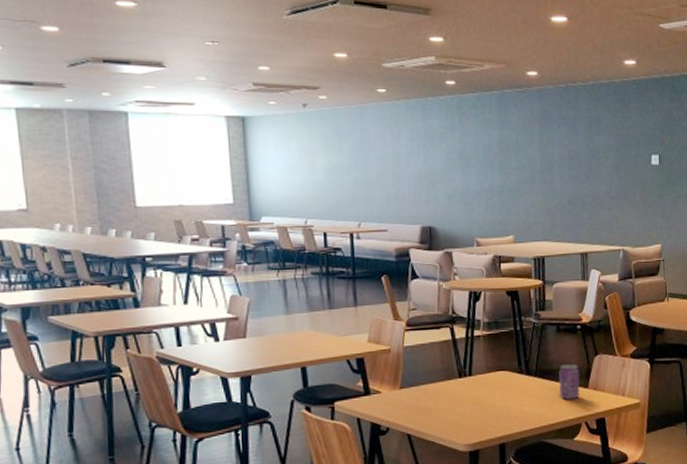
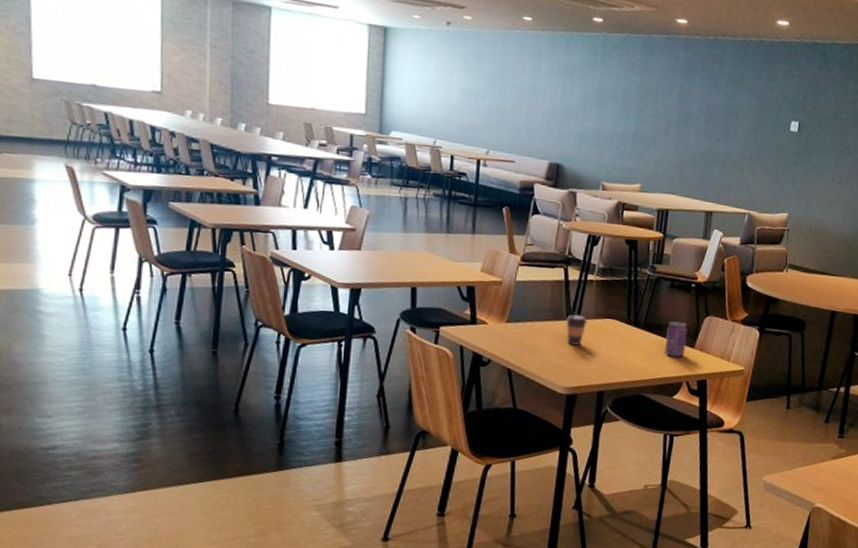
coffee cup: none [457,371,480,402] -> present [565,314,588,346]

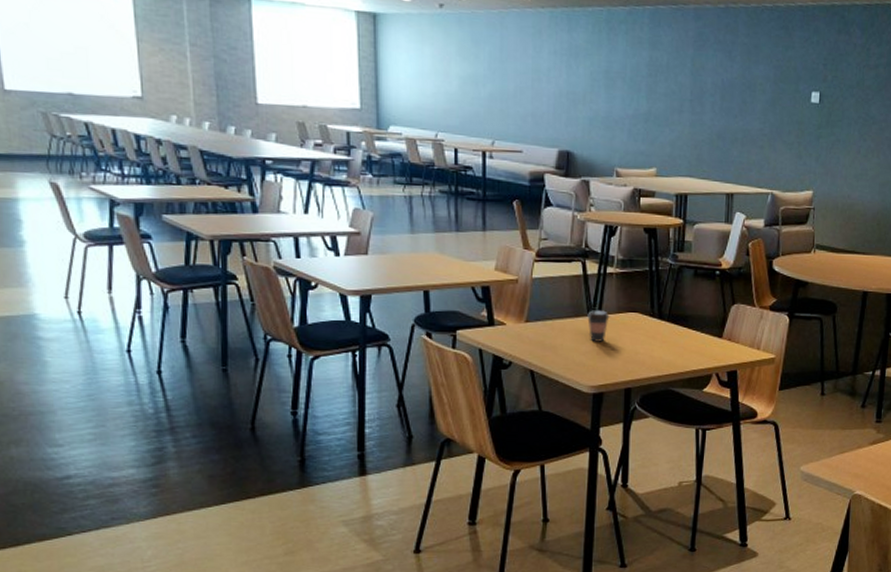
beverage can: present [665,321,688,358] -> none [691,311,714,350]

